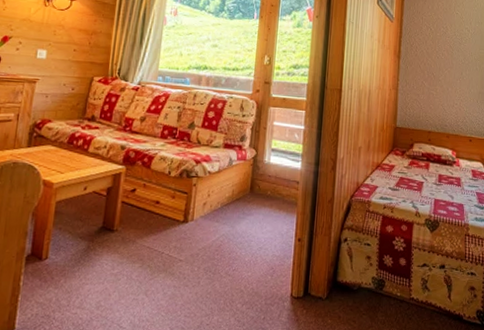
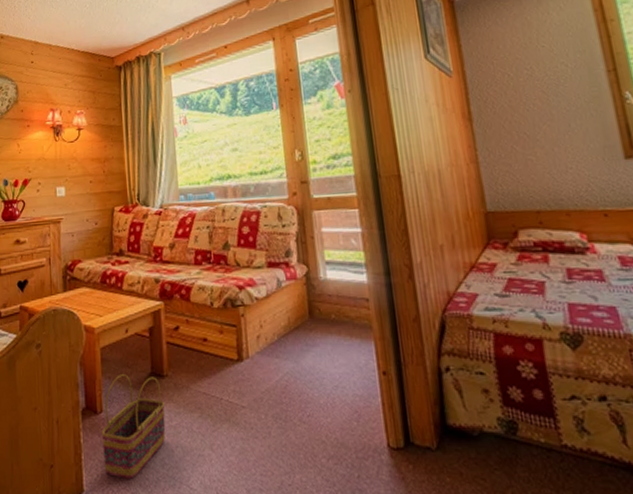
basket: none [40,226,111,318] -> present [101,374,166,479]

